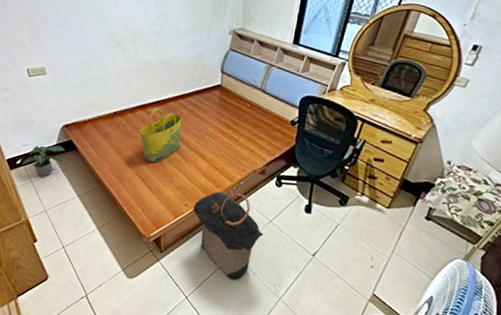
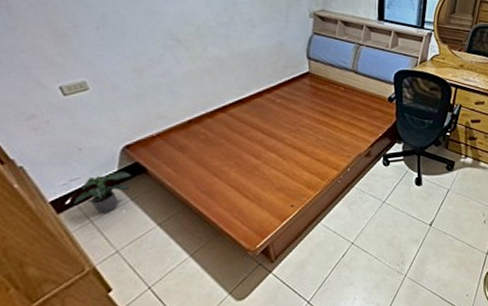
tote bag: present [139,108,182,163] -> none [224,107,275,169]
laundry hamper: present [193,191,264,281] -> none [300,181,380,271]

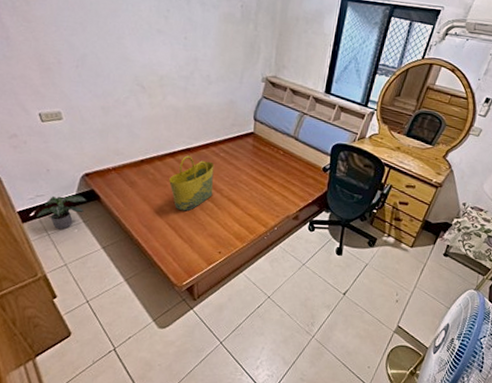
tote bag: none [224,107,275,169] -> present [169,155,214,211]

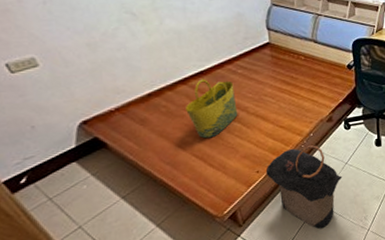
potted plant: present [37,195,87,230] -> none [30,147,91,191]
laundry hamper: none [226,237,298,323] -> present [265,145,343,229]

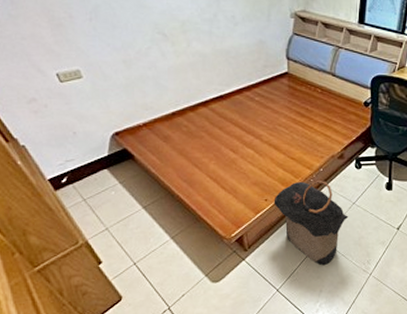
tote bag: present [186,79,238,139] -> none [205,103,252,162]

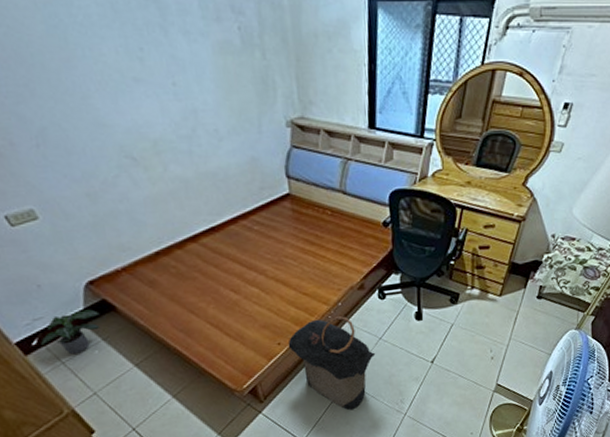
potted plant: none [69,156,120,193] -> present [41,309,101,355]

